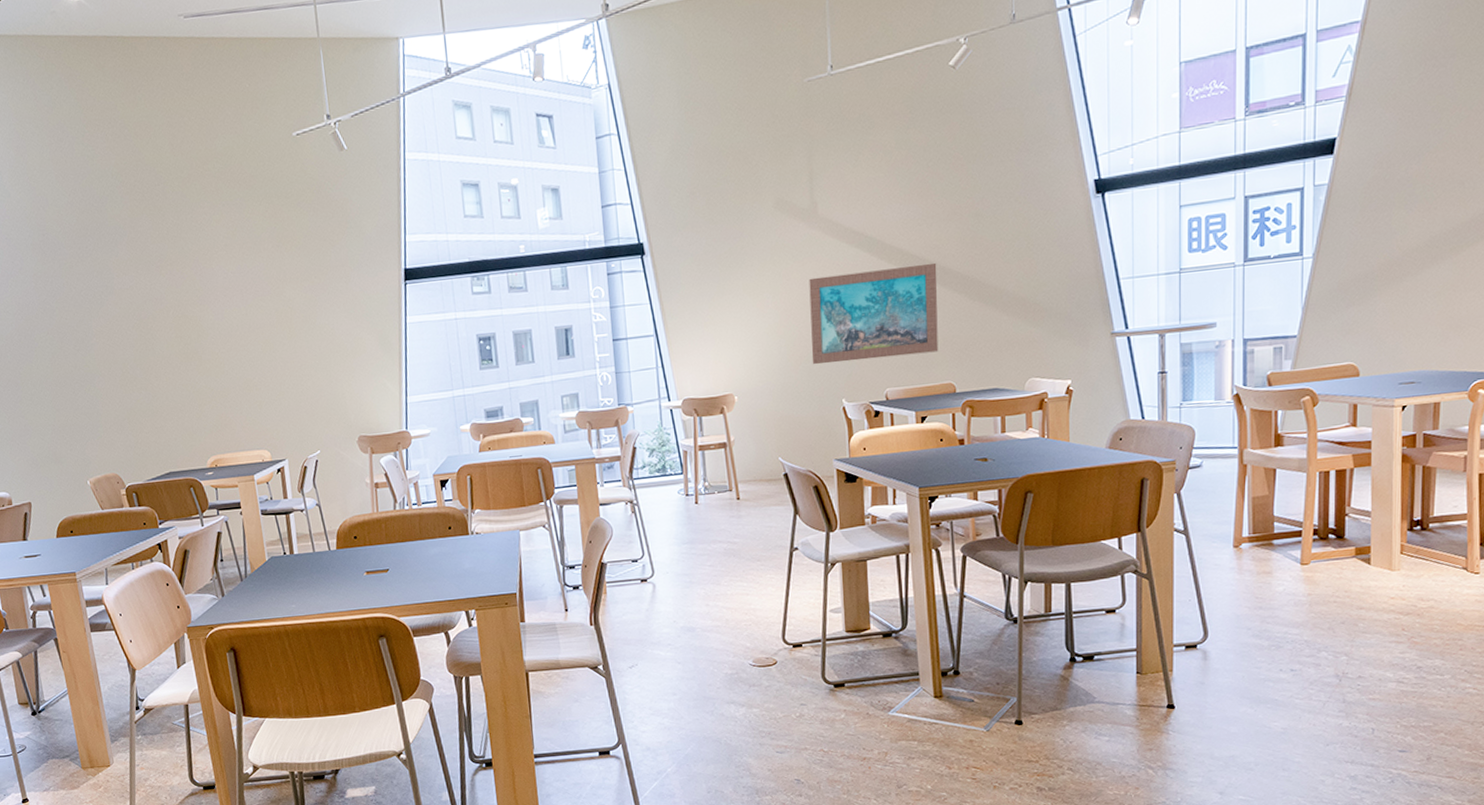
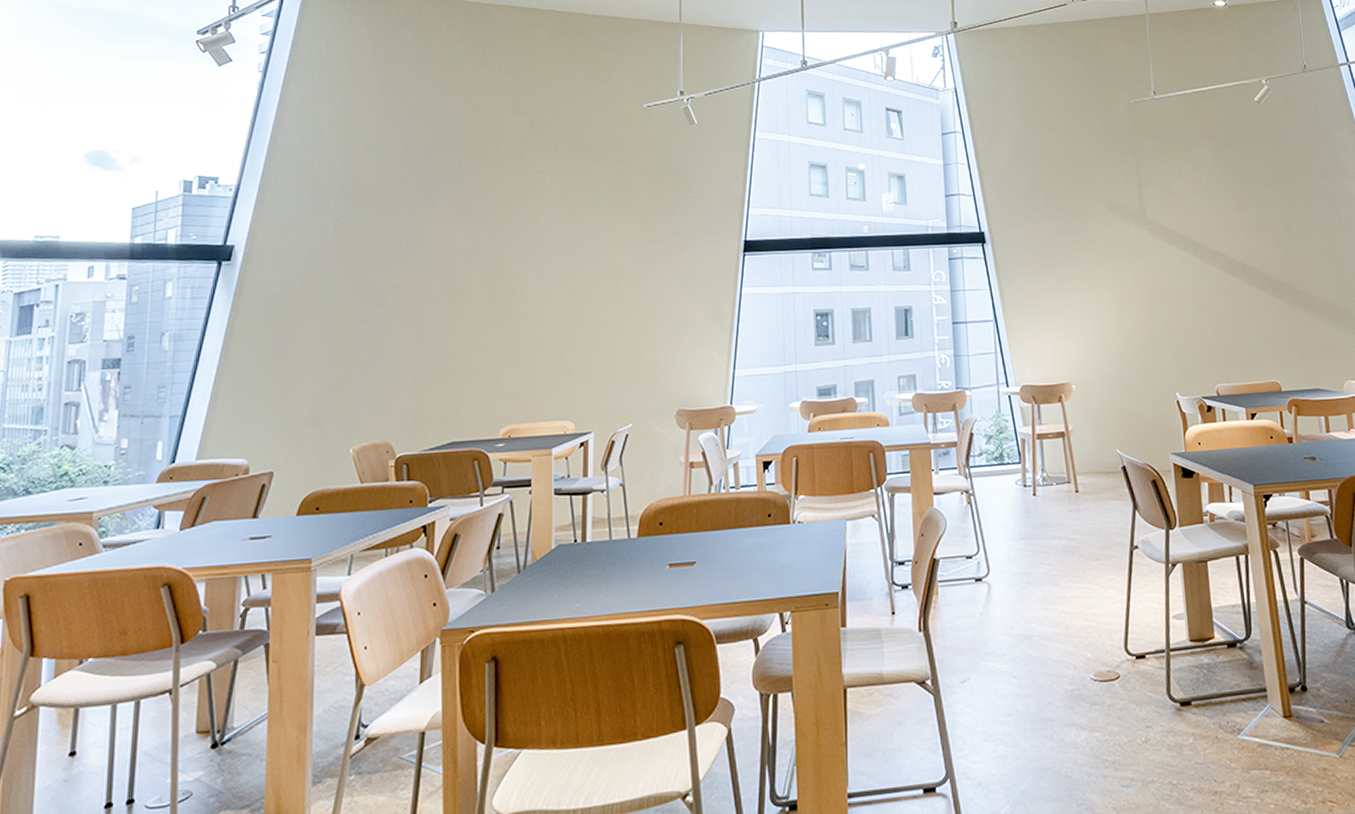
wall art: present [809,262,939,364] -> none [1140,268,1263,357]

